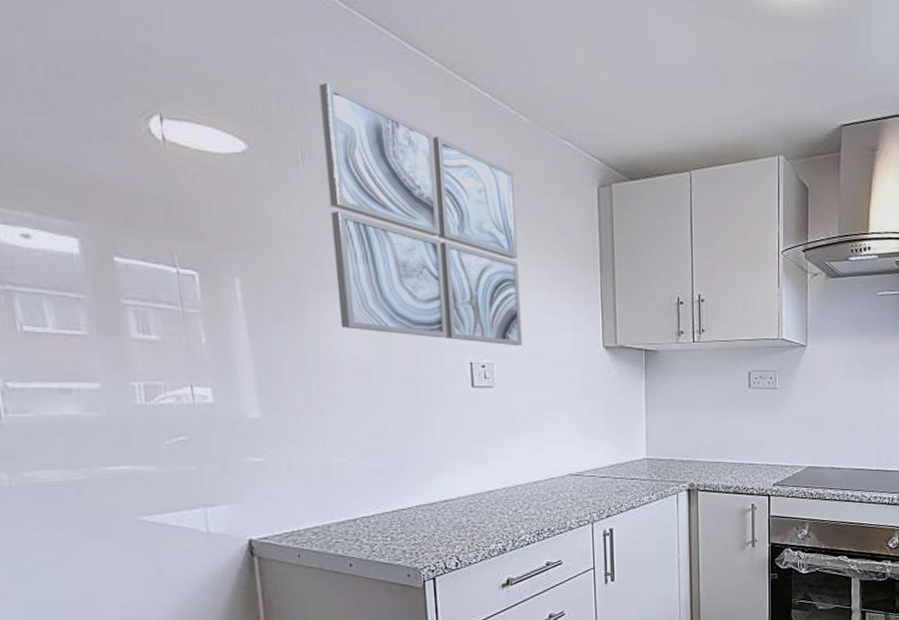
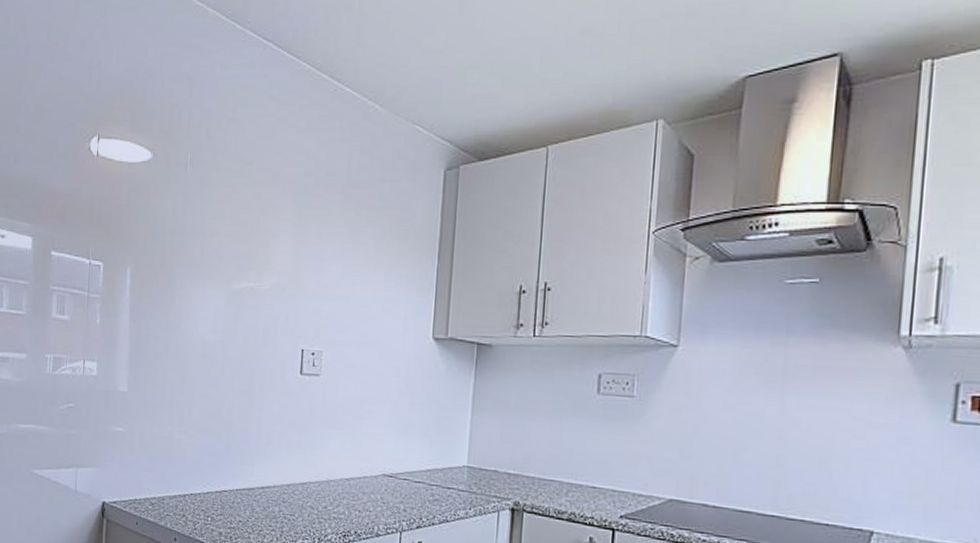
wall art: present [319,83,523,346] -> none [198,95,364,335]

